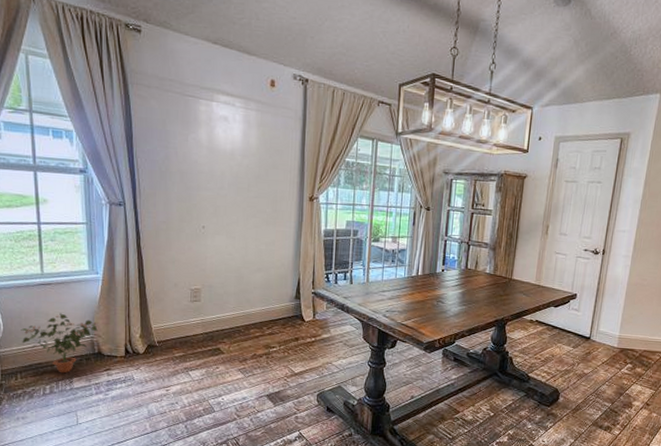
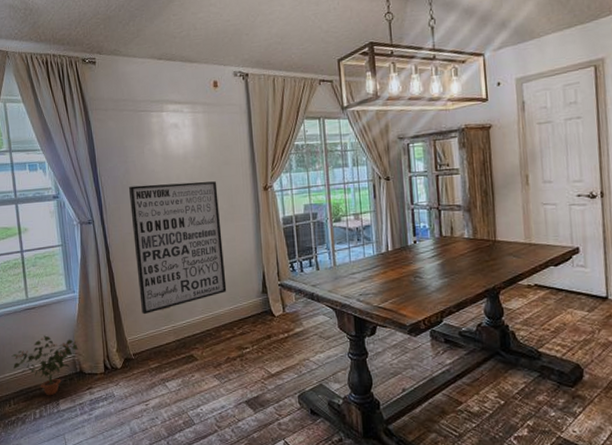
wall art: none [167,173,263,305] -> present [128,181,227,315]

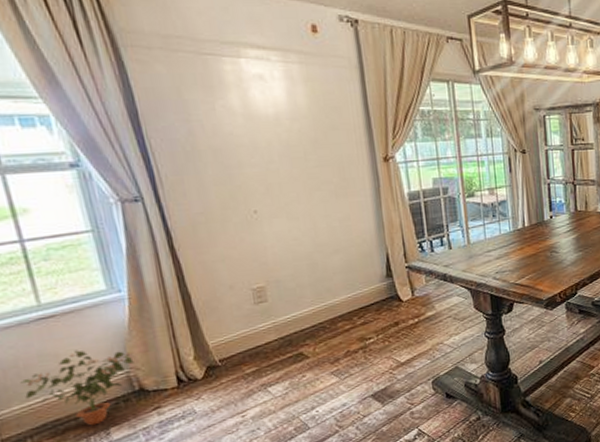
wall art: present [128,181,227,315] -> none [194,149,343,312]

